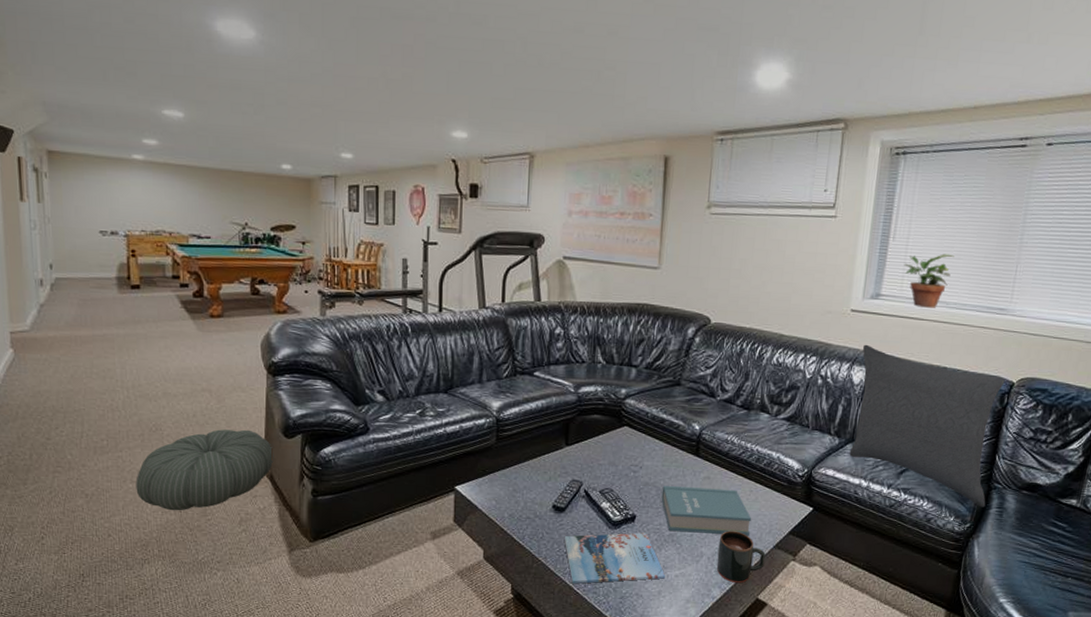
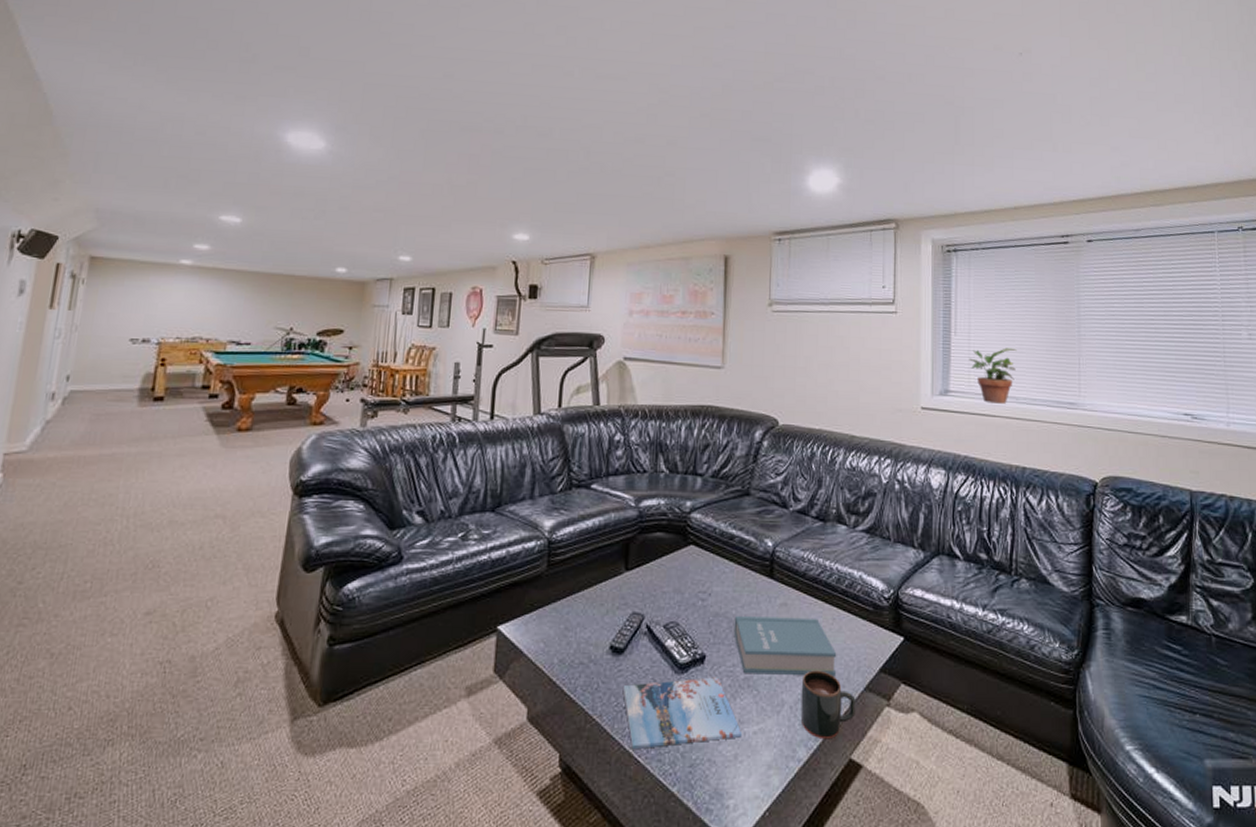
pouf: present [136,429,274,511] -> none [114,563,289,672]
pillow: present [849,344,1005,508] -> none [937,444,1091,629]

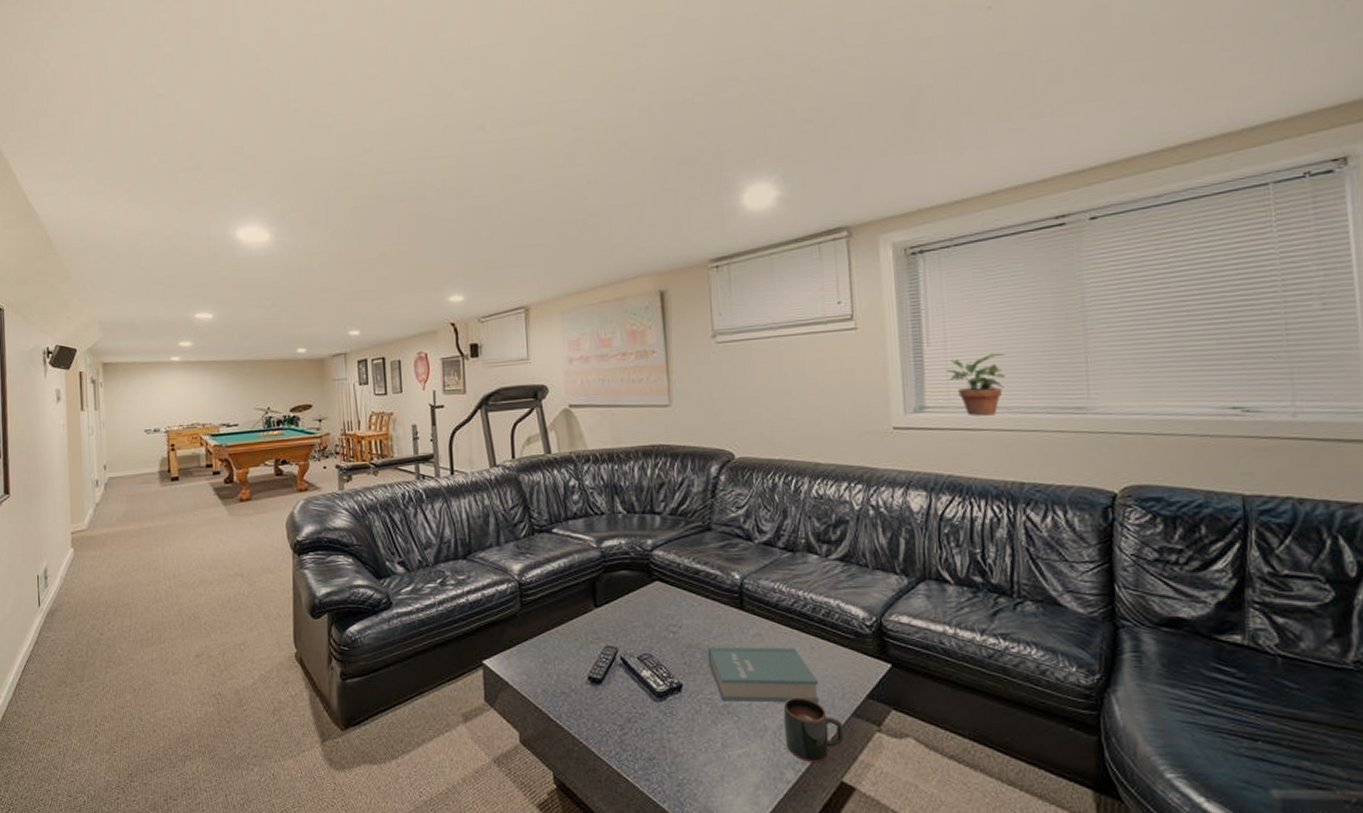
magazine: present [622,677,743,750] -> none [604,704,727,770]

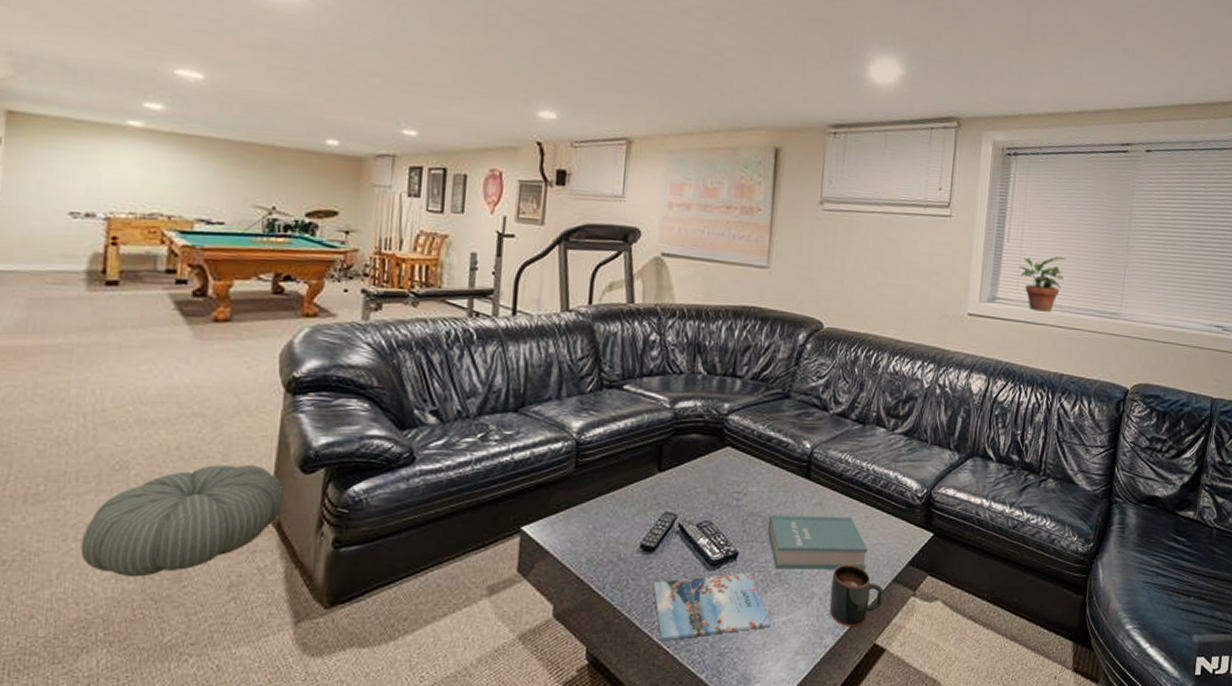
pouf: none [177,612,303,702] -> present [80,464,285,577]
magazine: none [604,704,727,770] -> present [653,573,772,642]

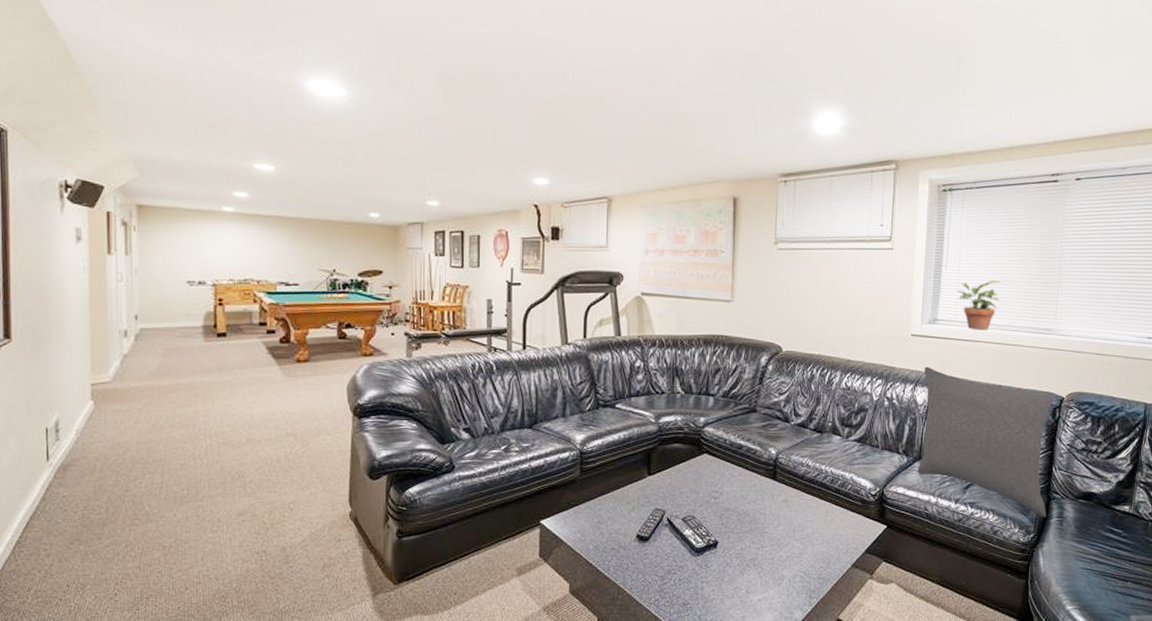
pouf: present [80,464,285,577] -> none [216,473,359,559]
magazine: present [653,573,772,642] -> none [648,558,749,614]
book: present [767,514,868,570] -> none [742,510,829,557]
mug: present [829,565,883,627] -> none [797,552,844,605]
pillow: none [970,350,1120,524] -> present [917,366,1055,518]

